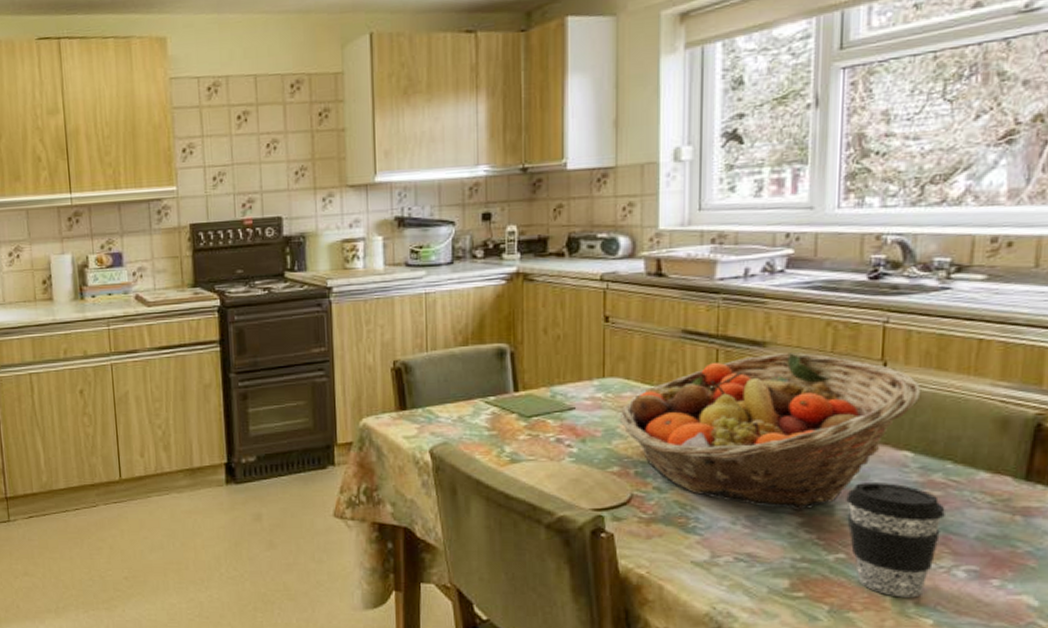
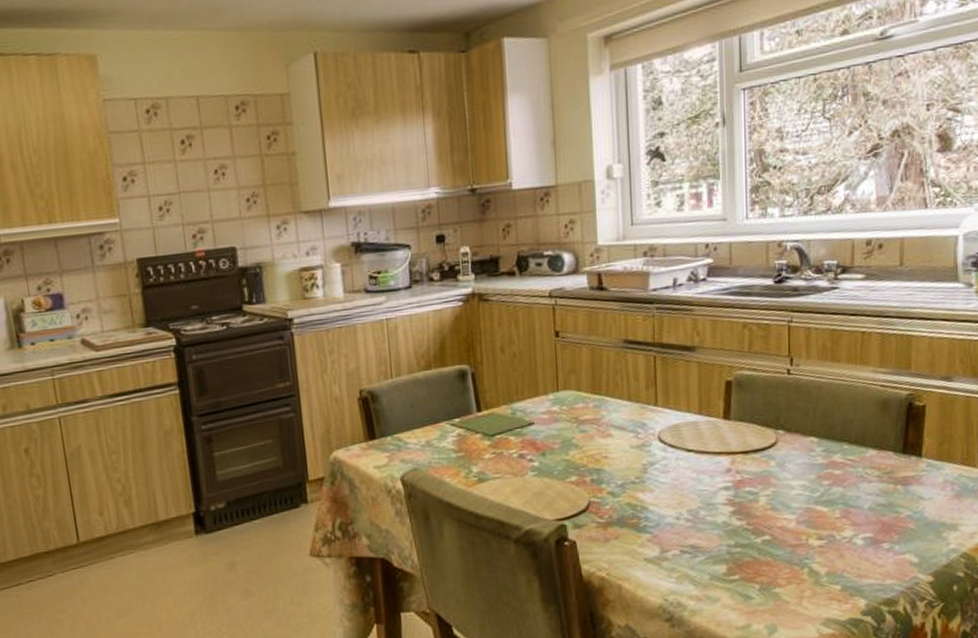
fruit basket: present [619,352,921,510] -> none [574,354,821,501]
coffee cup: present [846,483,945,598] -> none [768,467,845,569]

